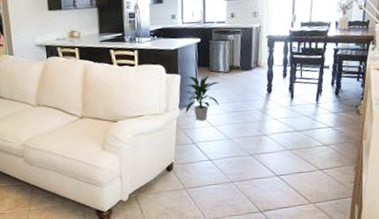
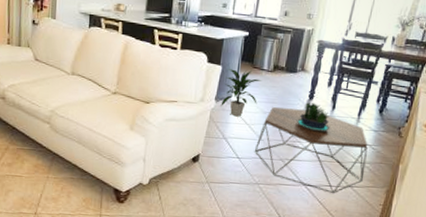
coffee table: none [225,104,332,179] -> present [255,107,368,193]
potted plant: none [259,96,292,123] -> present [296,102,331,132]

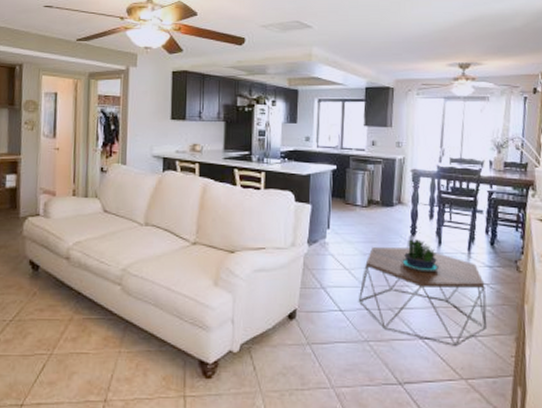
indoor plant: present [220,69,262,117] -> none [314,207,357,261]

